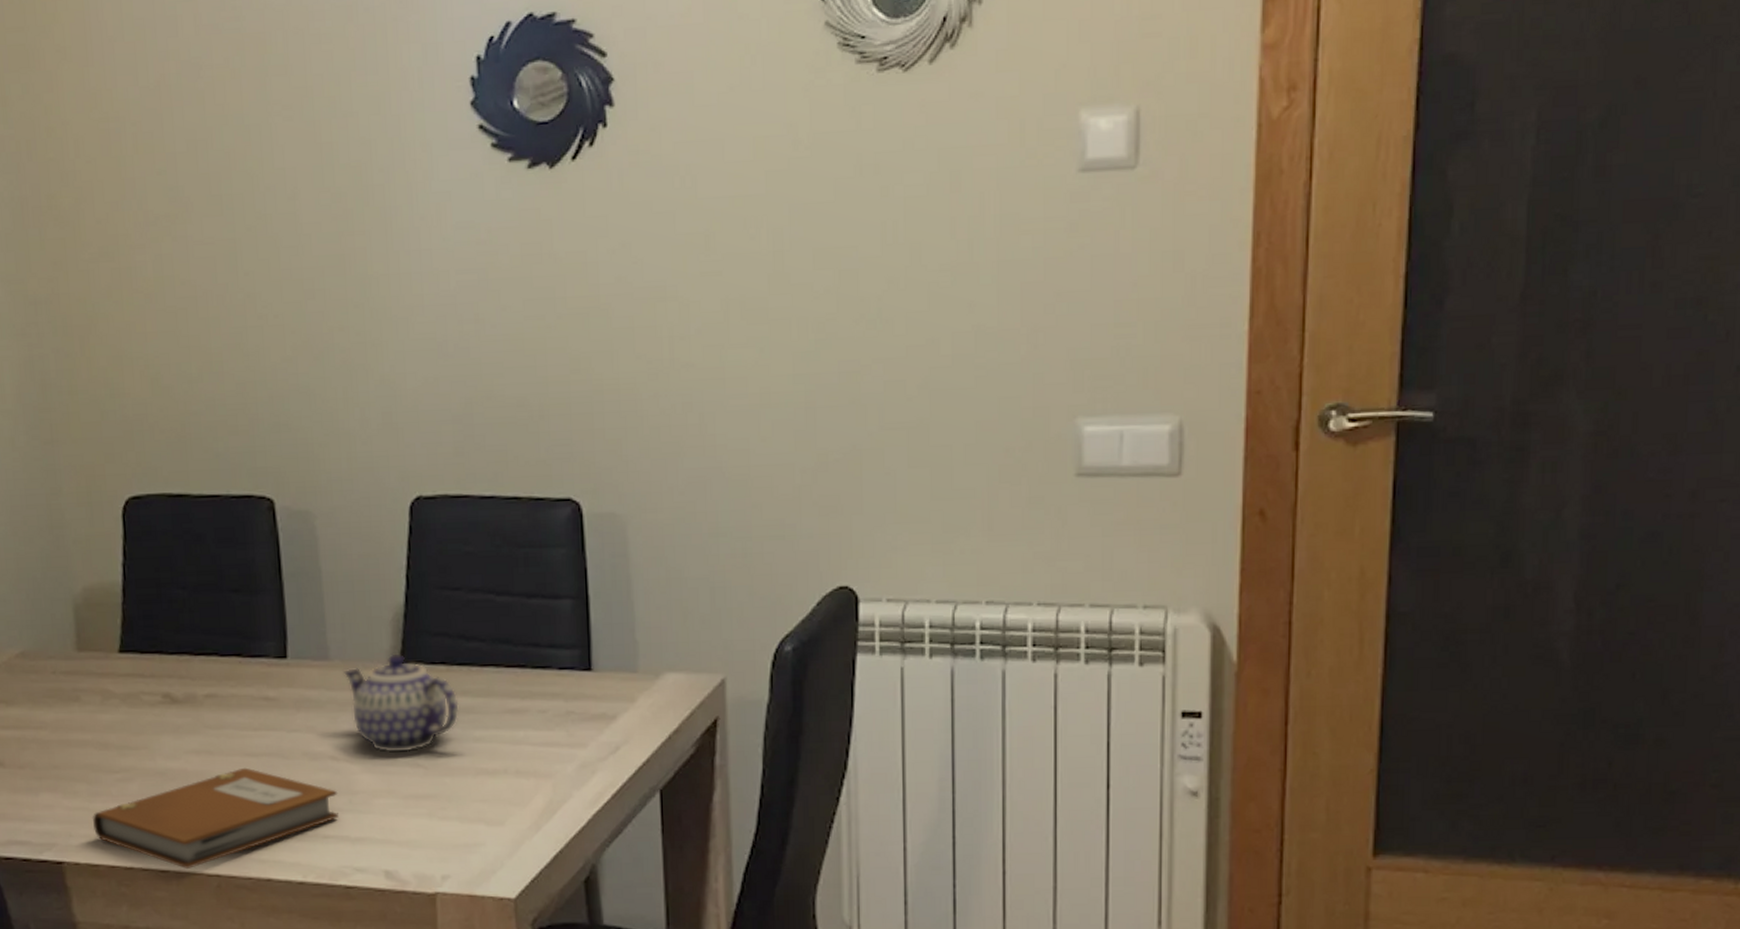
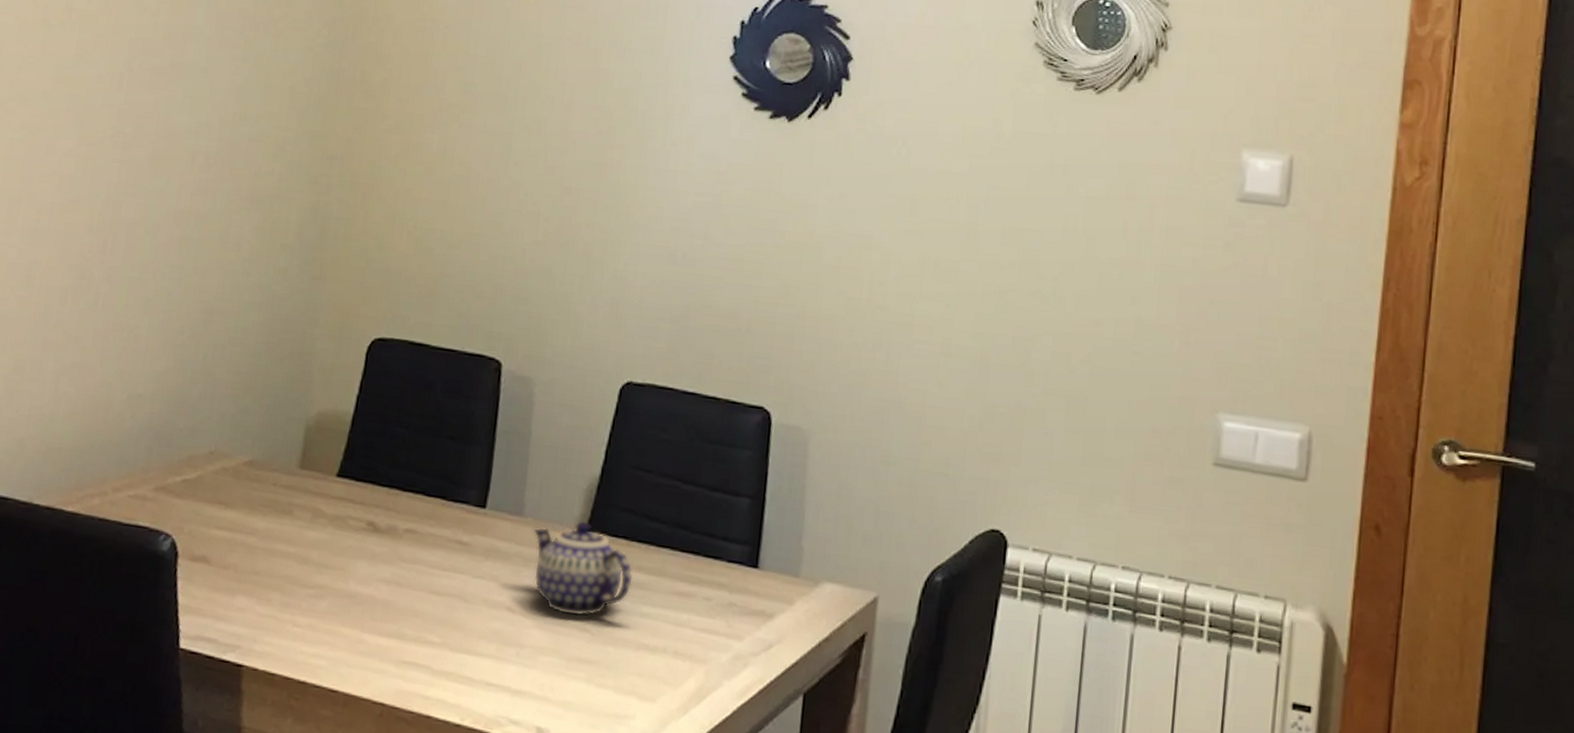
notebook: present [92,767,339,869] -> none [278,604,508,693]

